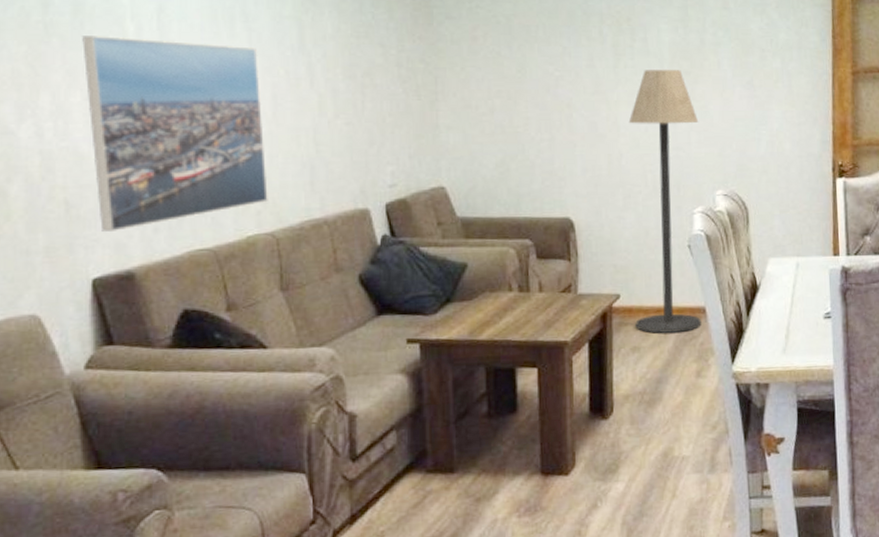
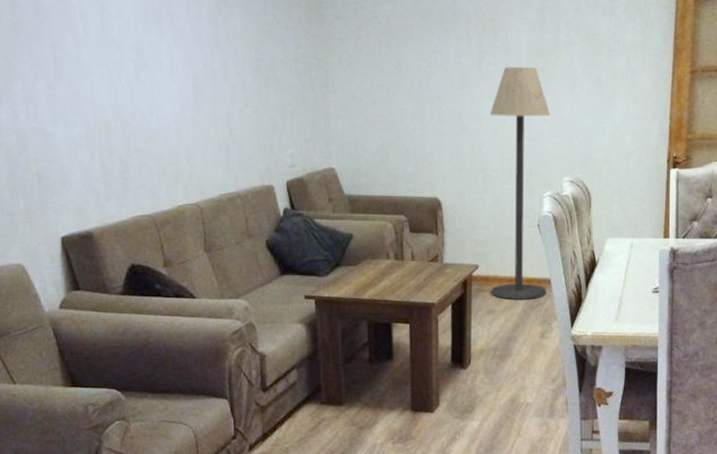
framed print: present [82,36,268,233] -> none [43,32,193,200]

